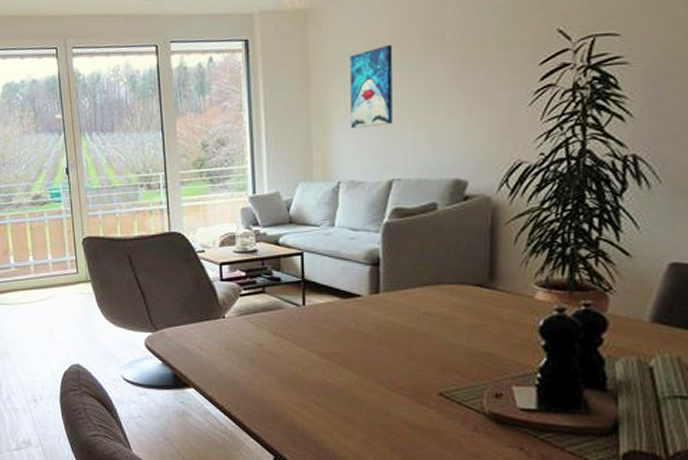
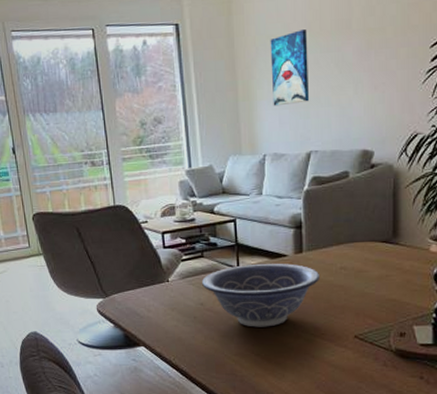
decorative bowl: none [262,303,400,376] -> present [202,263,321,327]

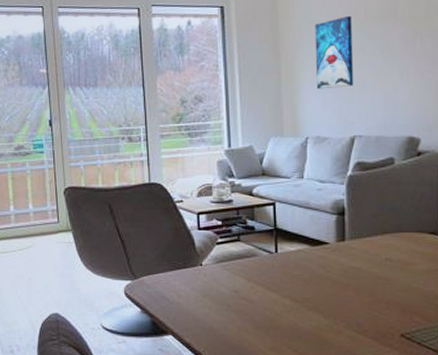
decorative bowl: present [202,263,321,327] -> none [238,250,364,320]

